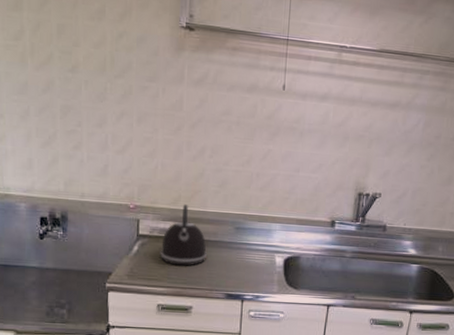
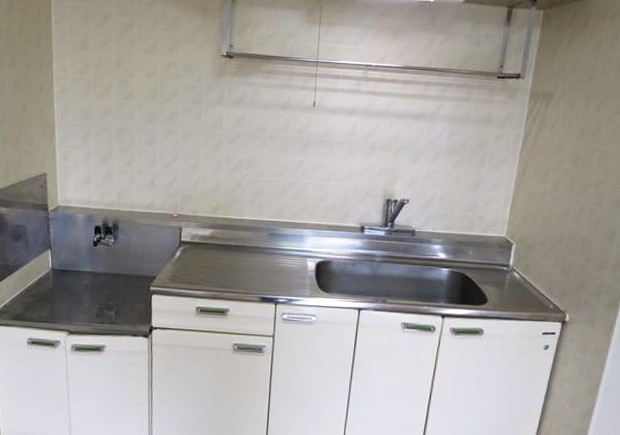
kettle: present [160,204,208,266] -> none [200,213,244,271]

